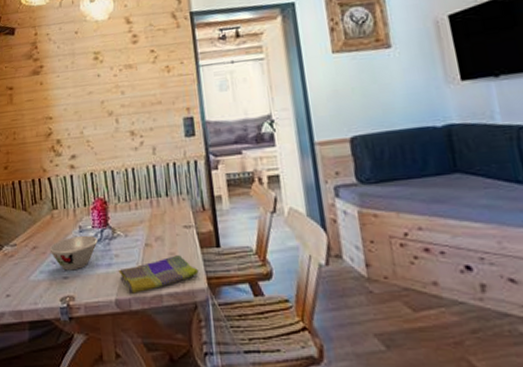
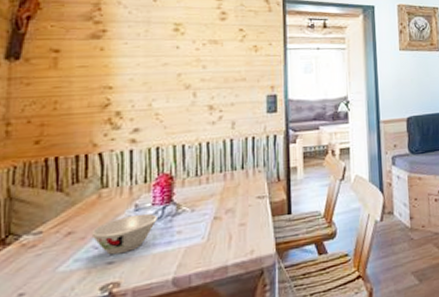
dish towel: present [118,255,199,294] -> none [179,225,268,270]

